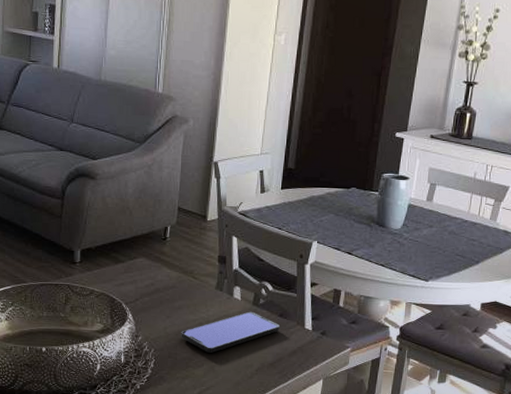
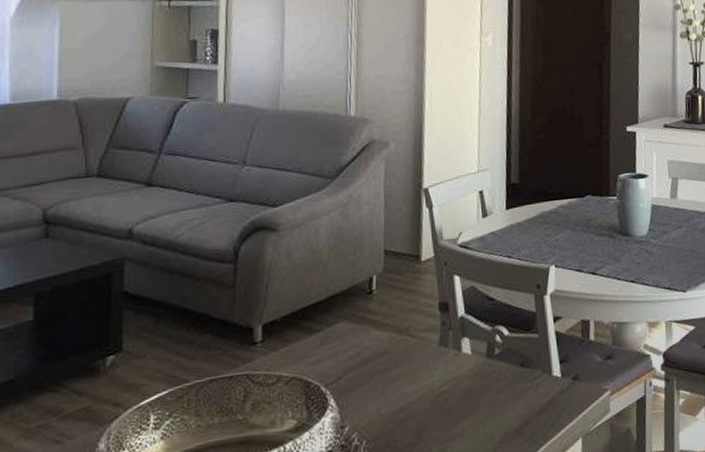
smartphone: present [181,311,280,353] -> none [400,366,522,431]

